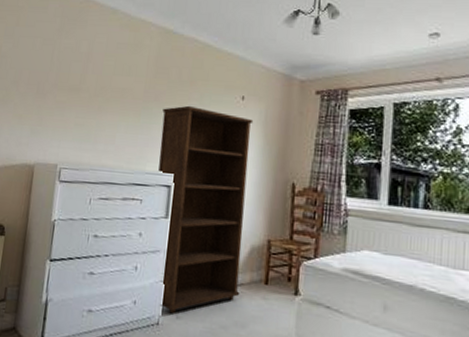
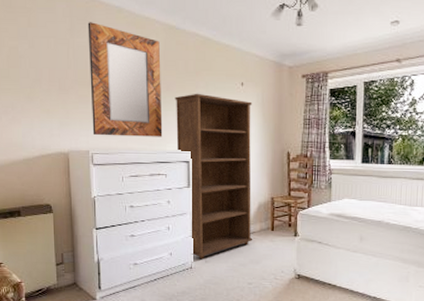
home mirror: none [64,23,153,155] -> present [87,22,163,137]

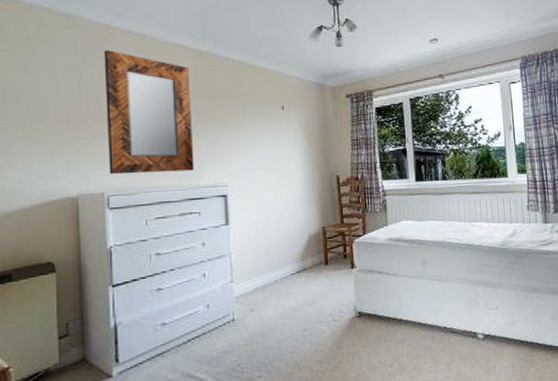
bookcase: present [175,93,253,260] -> none [207,119,305,309]

